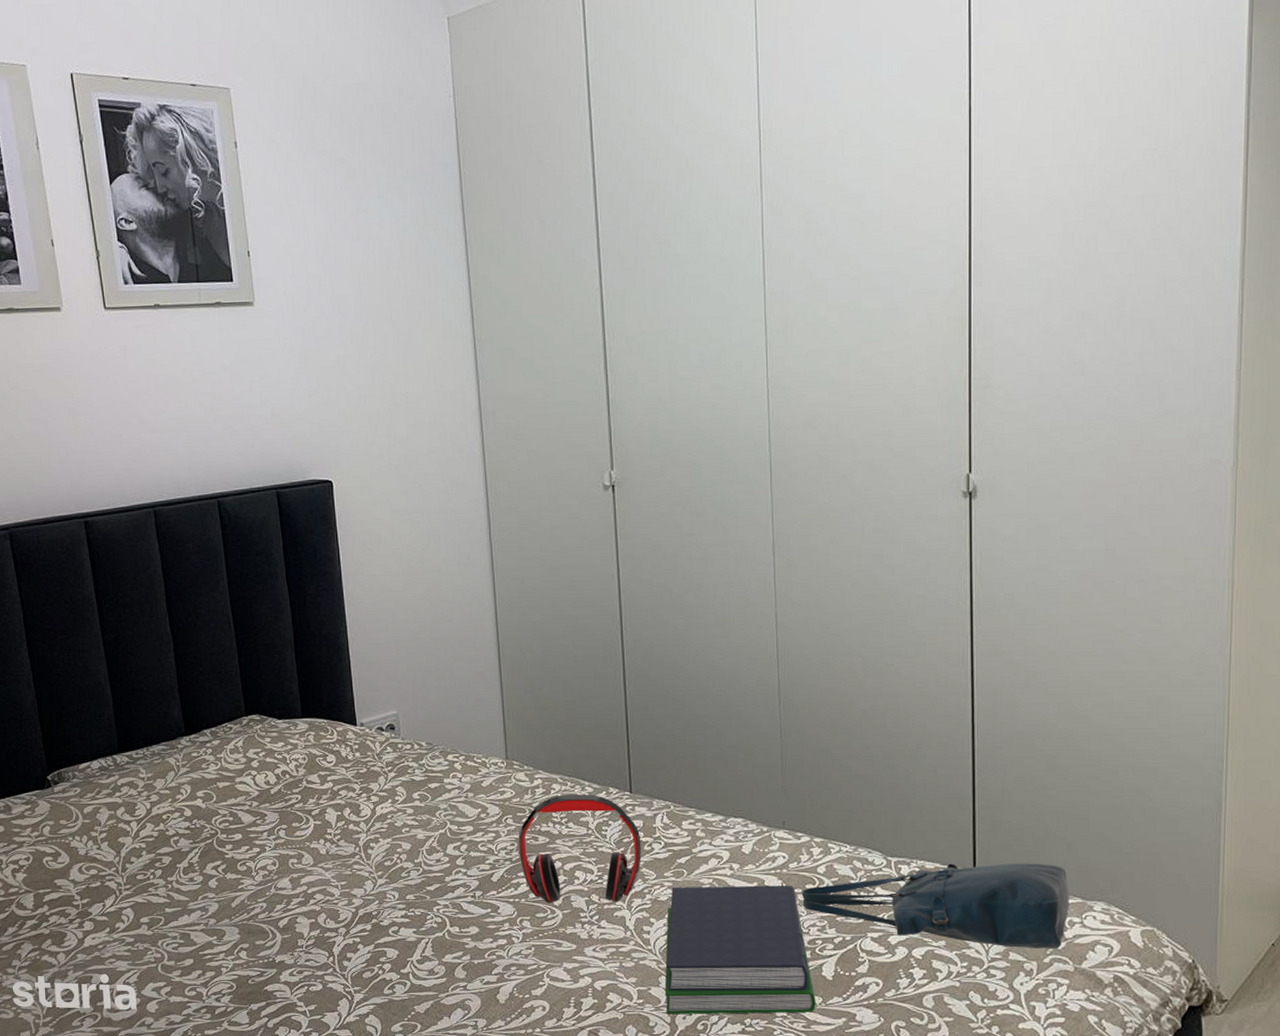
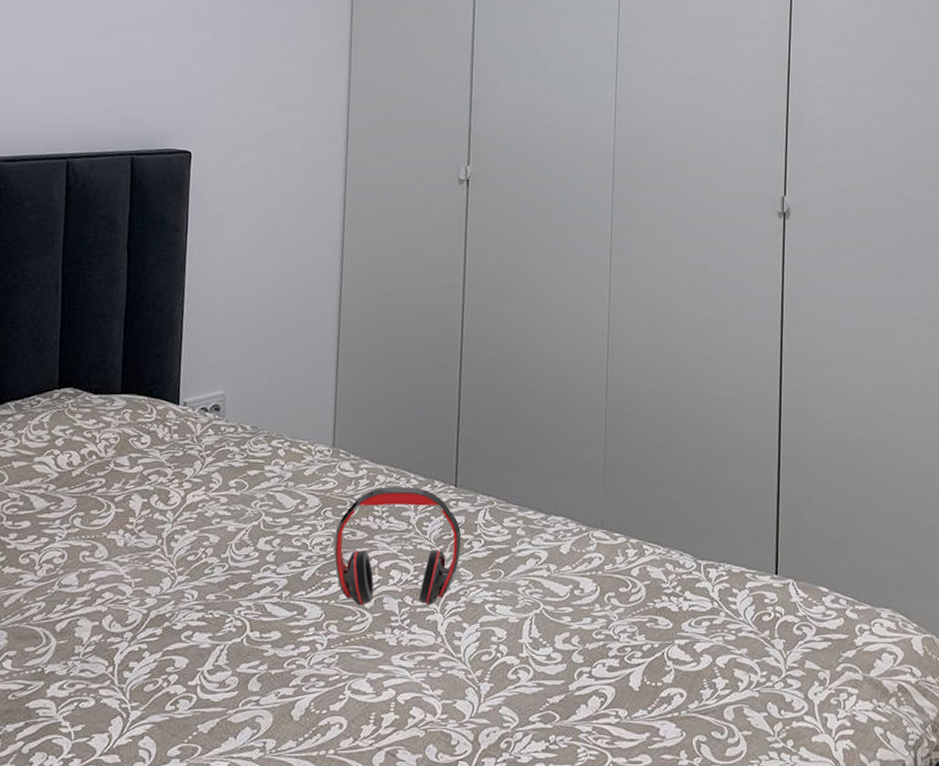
book: present [664,885,816,1015] -> none [470,588,622,731]
tote bag: present [802,863,1069,949] -> none [614,567,860,657]

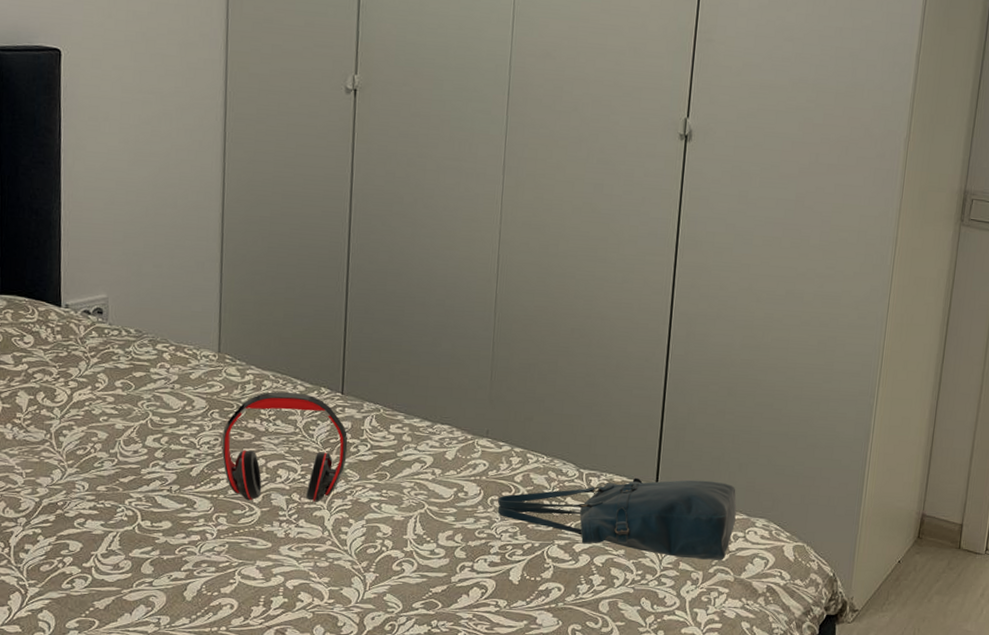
tote bag: none [614,567,860,657] -> present [497,477,737,560]

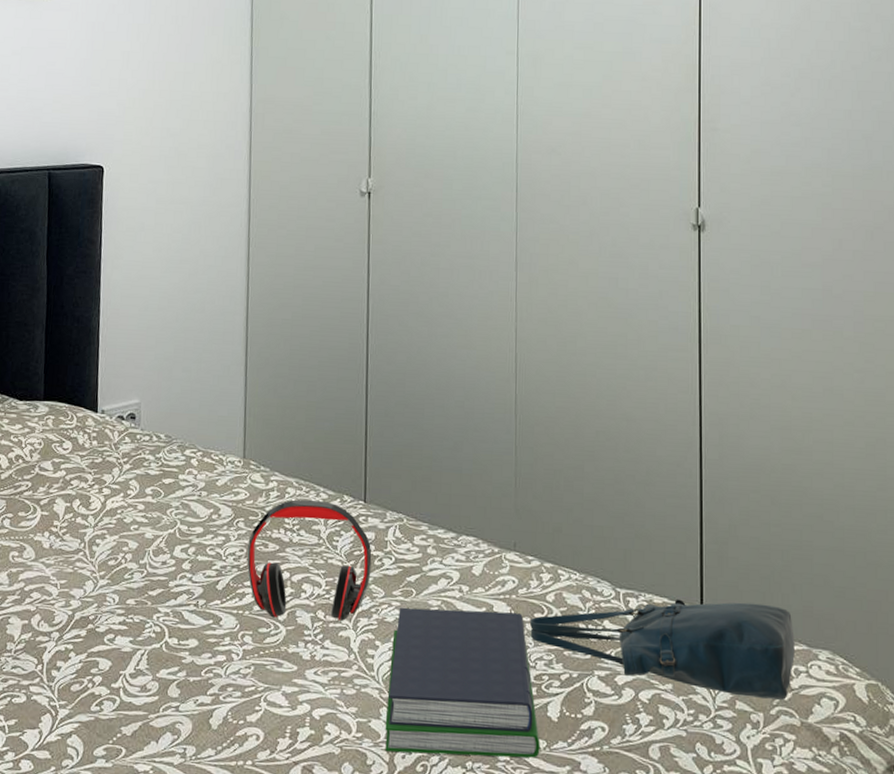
book: none [356,489,501,616] -> present [385,607,540,758]

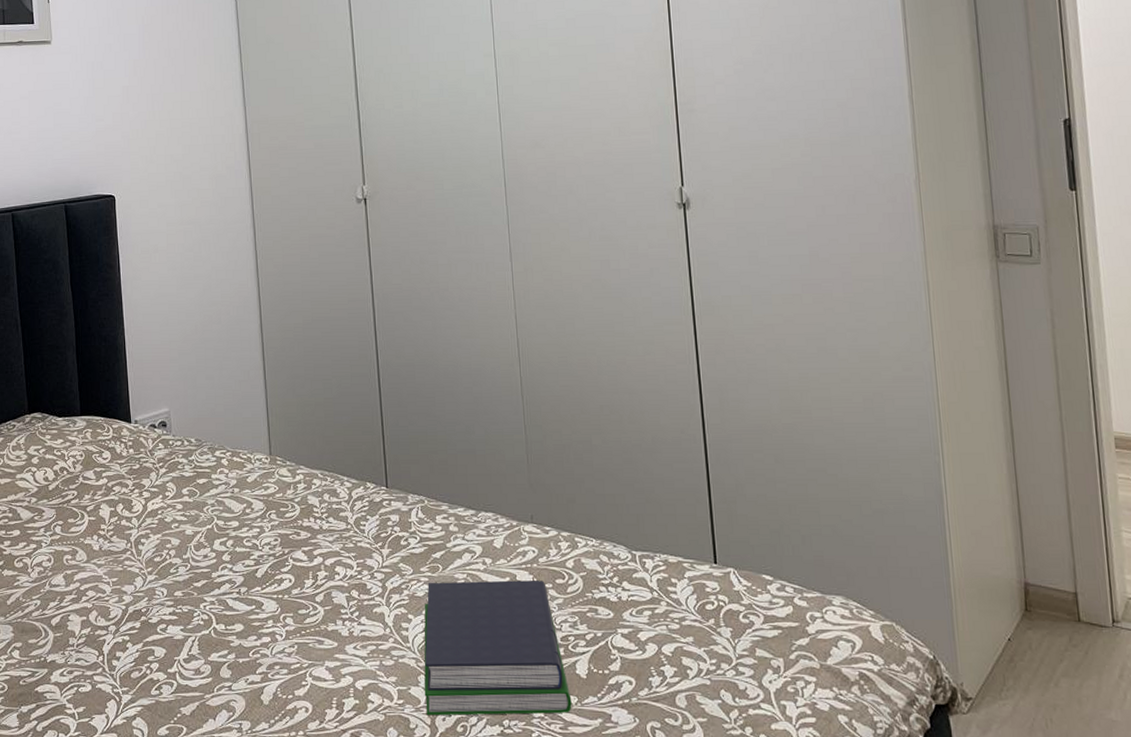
headphones: present [247,499,372,621] -> none [281,490,399,600]
tote bag: present [530,599,795,700] -> none [553,556,810,645]

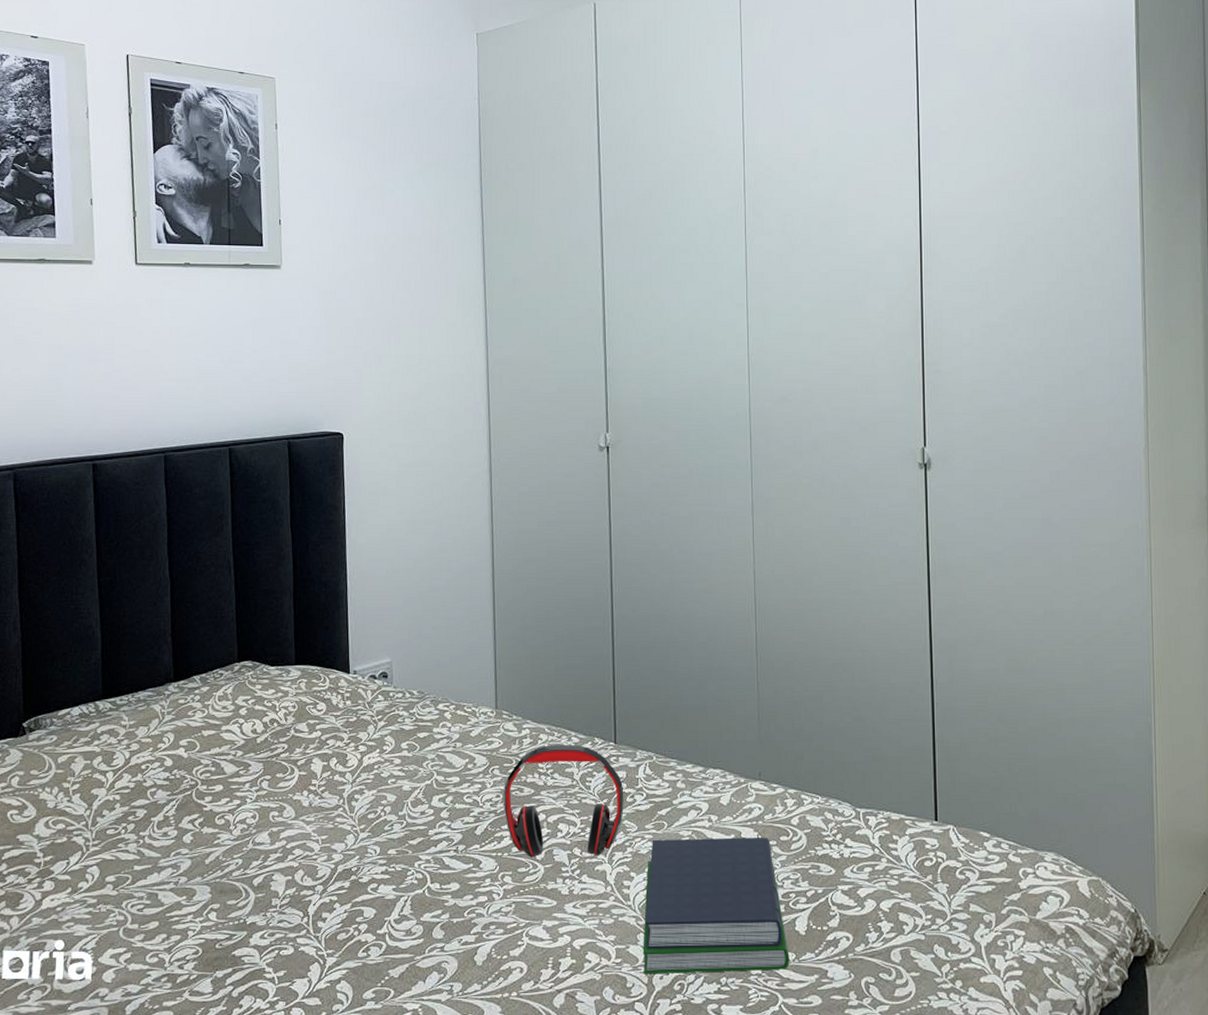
headphones: none [281,490,399,600] -> present [503,745,624,858]

